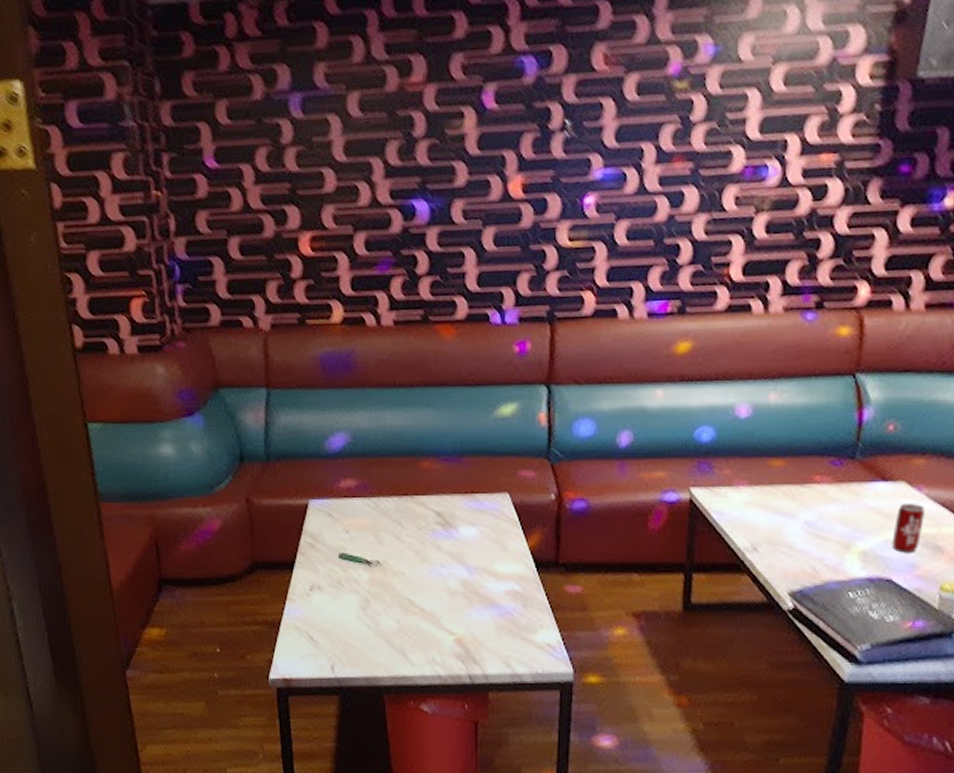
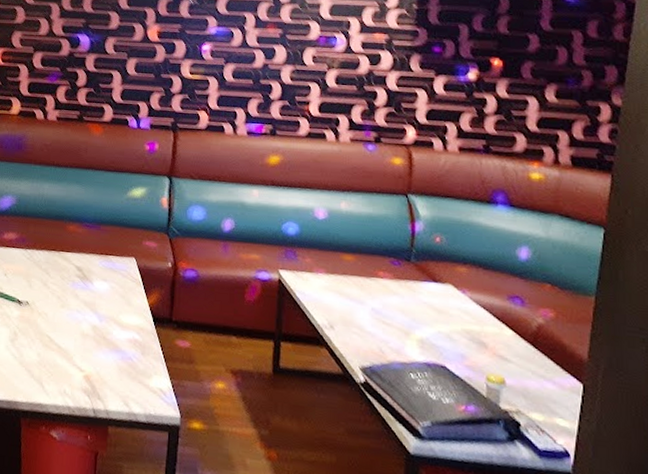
beer can: present [892,504,925,553] -> none [444,303,469,345]

